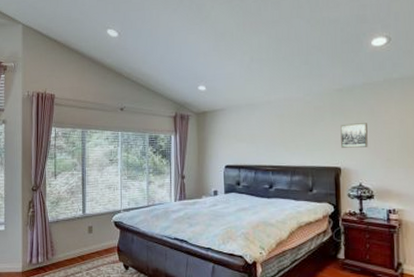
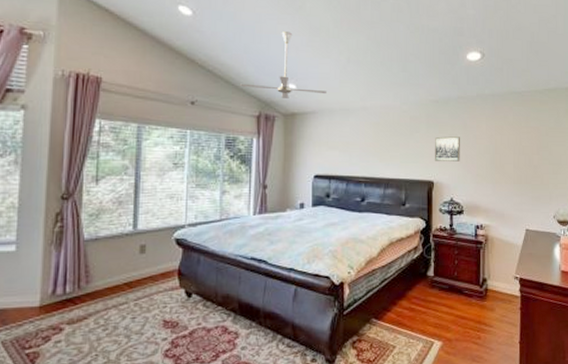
ceiling fan: none [159,40,233,99] -> present [240,31,326,98]

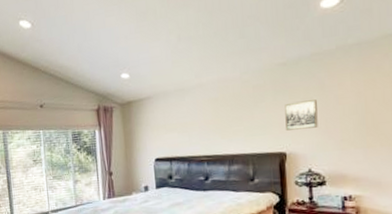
ceiling fan: present [240,31,326,98] -> none [78,22,159,89]

